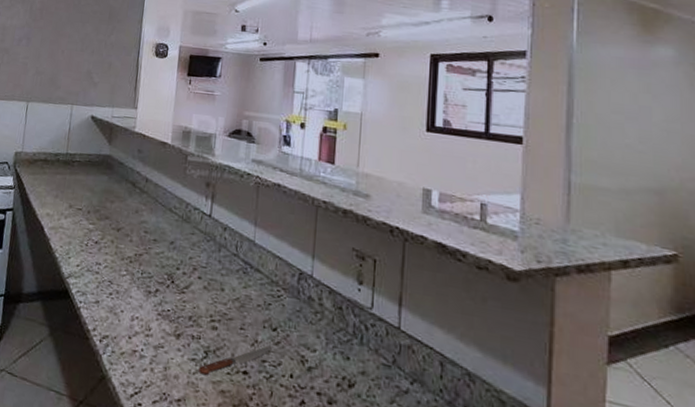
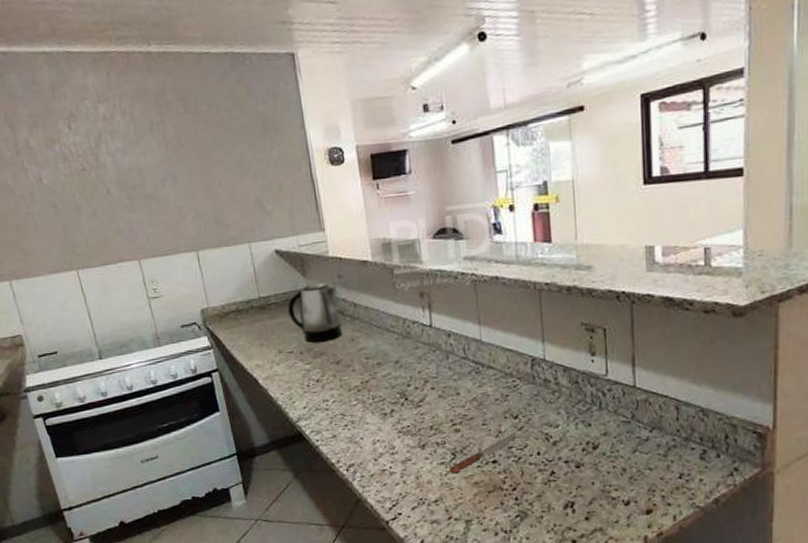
kettle: none [87,151,135,207] -> present [288,282,342,343]

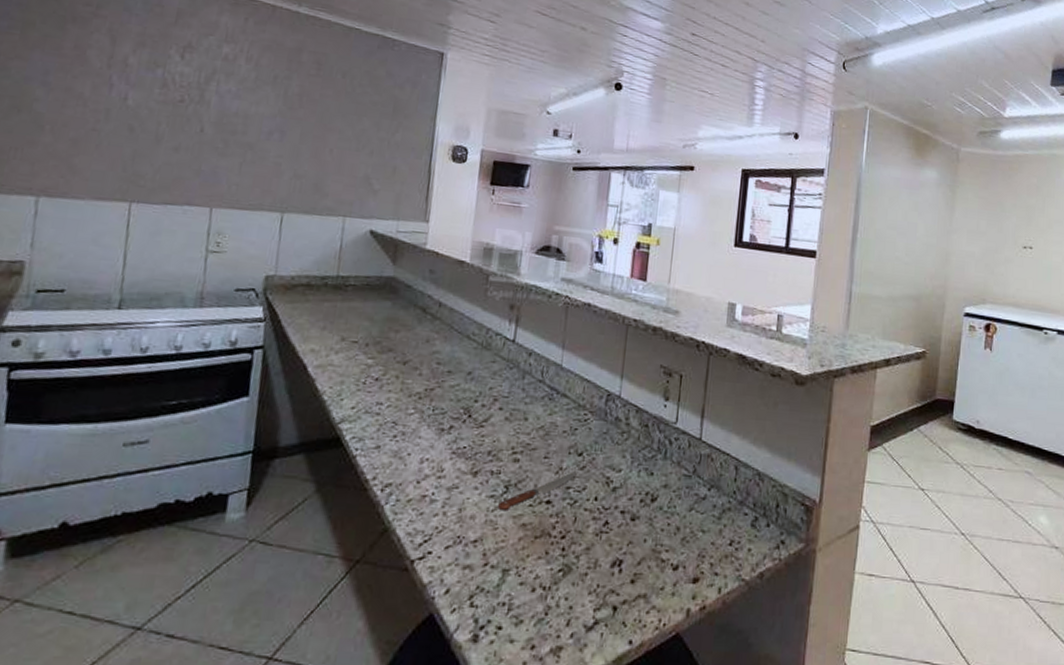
kettle: present [288,282,342,343] -> none [365,272,425,337]

